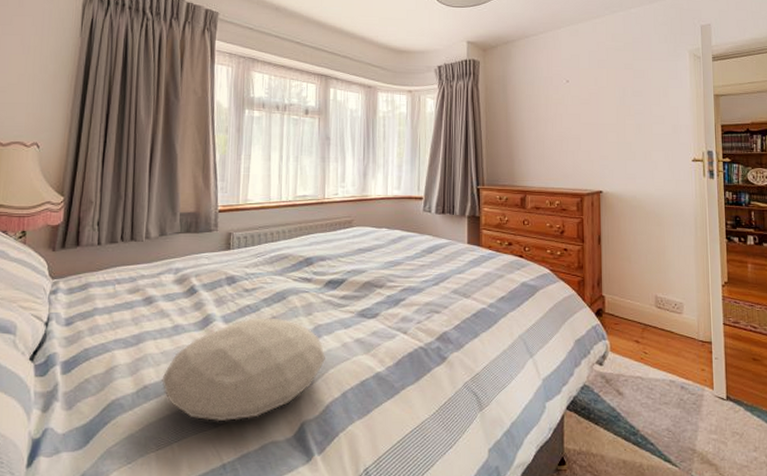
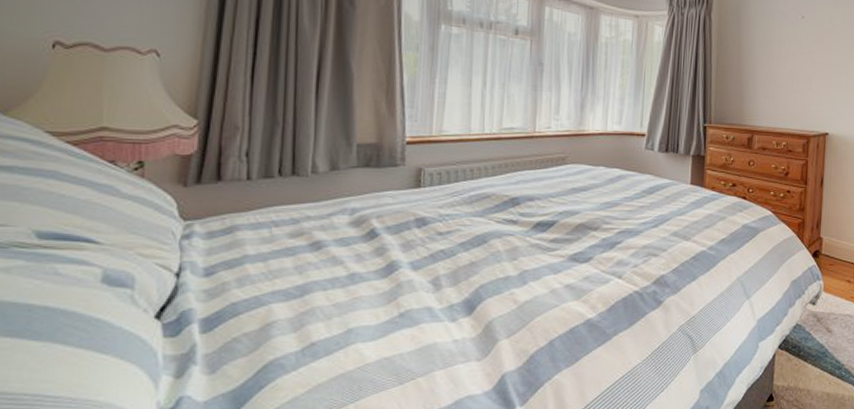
cushion: present [162,318,325,422] -> none [334,263,531,379]

